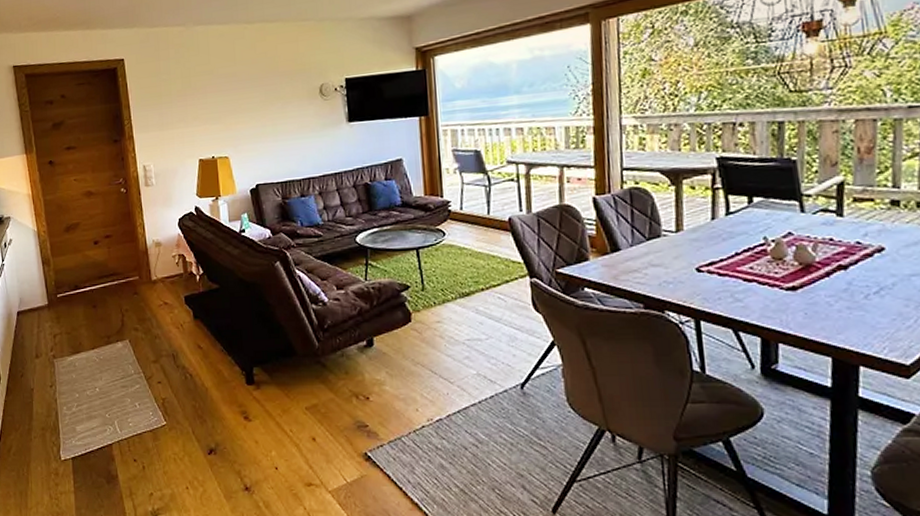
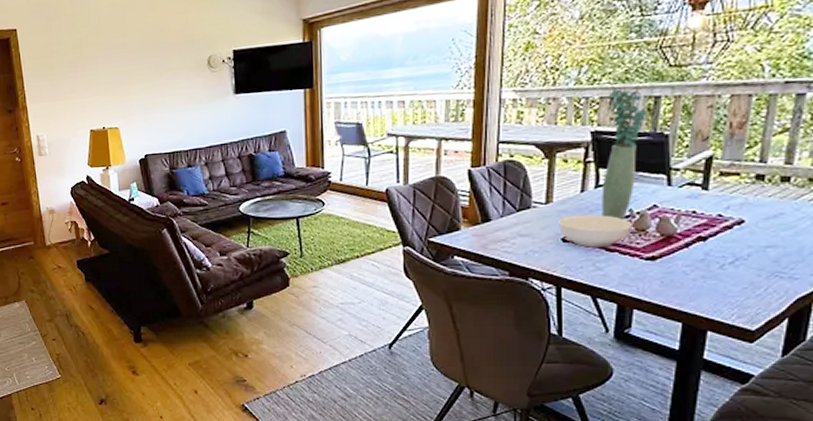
bowl: none [691,242,769,278] -> present [559,214,632,248]
vase: none [731,109,772,249] -> present [601,84,647,220]

